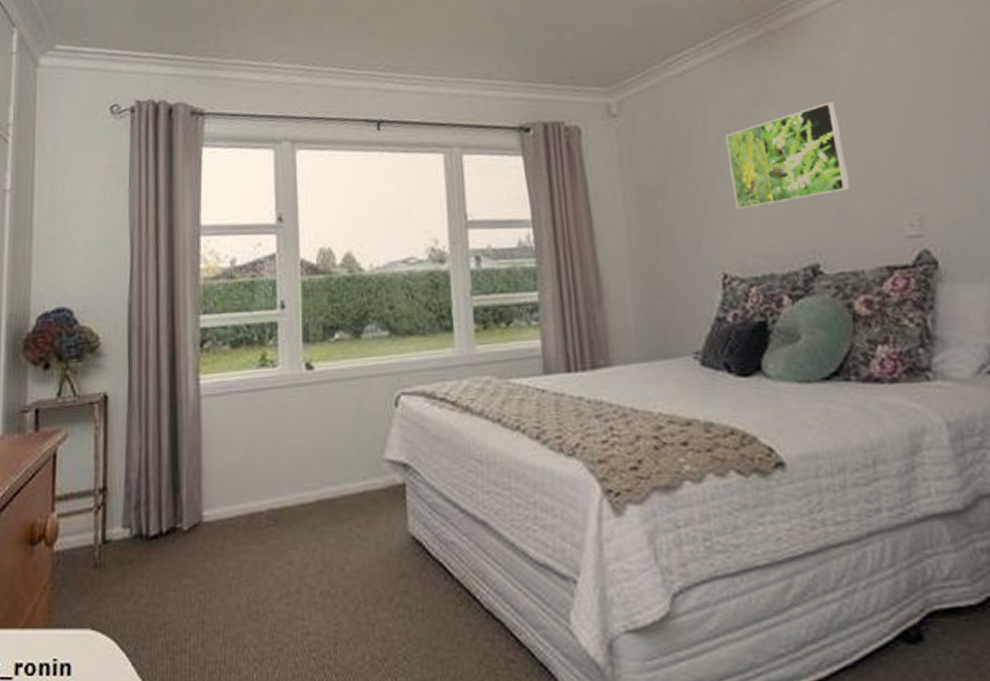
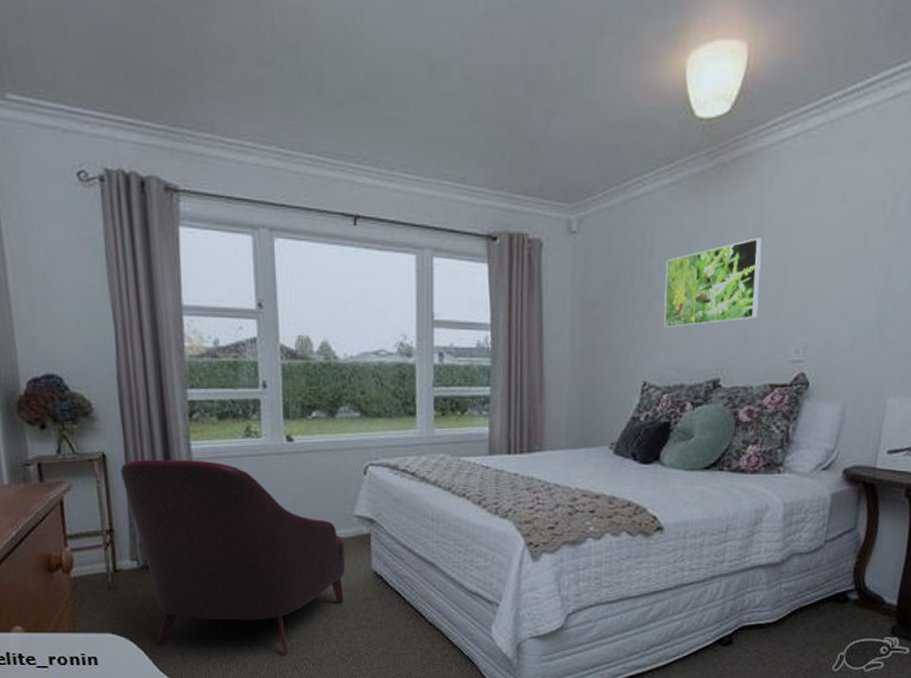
armchair: none [122,397,376,660] -> present [121,459,346,655]

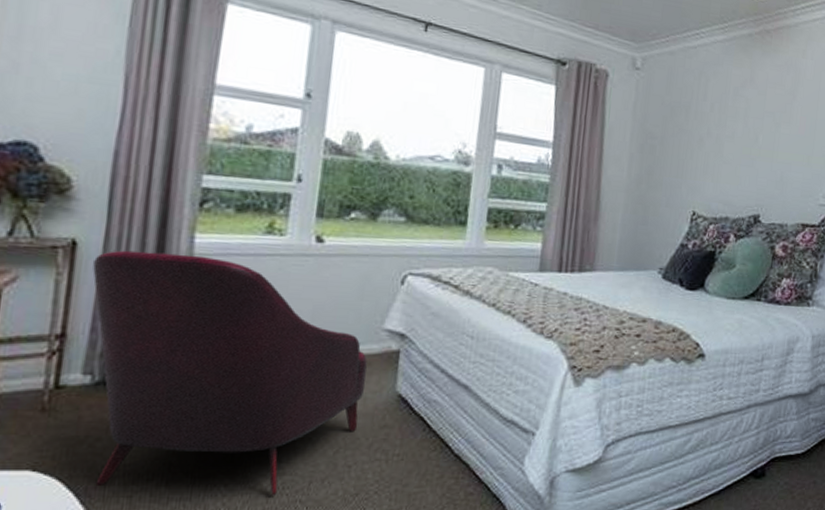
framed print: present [664,238,762,328] -> none [713,95,797,165]

